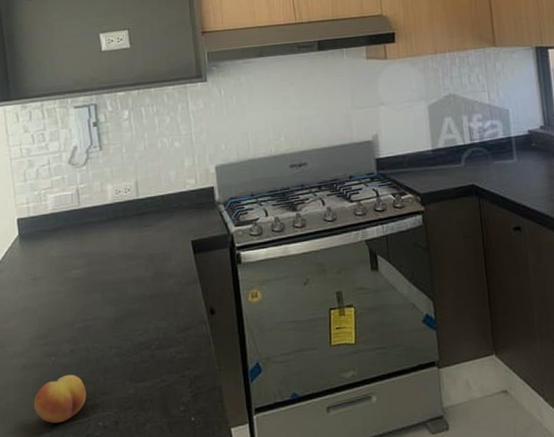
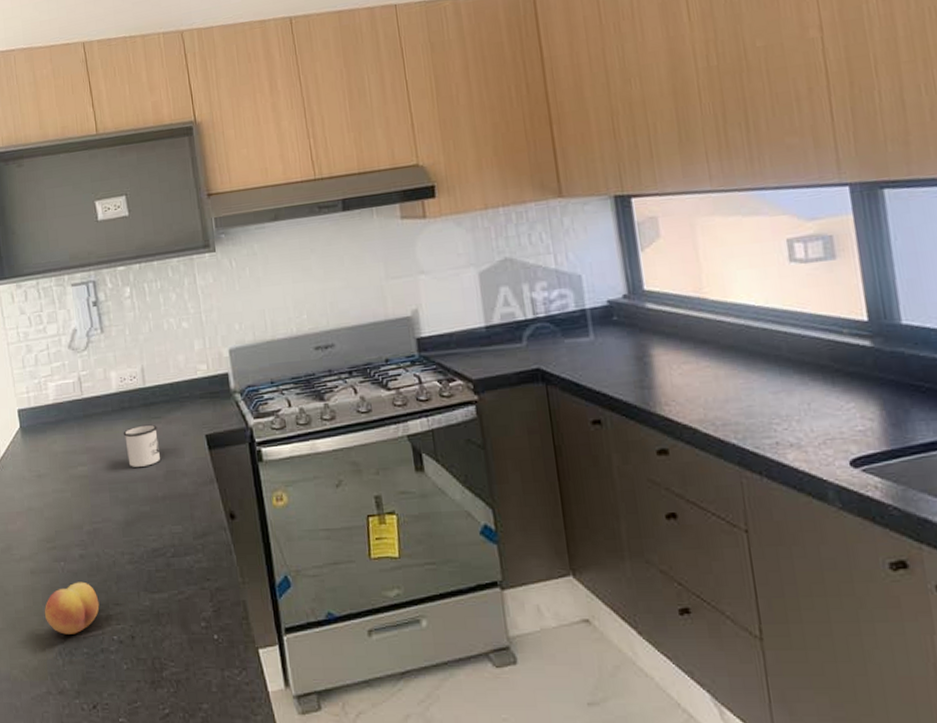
mug: none [116,231,149,270] -> present [123,424,160,467]

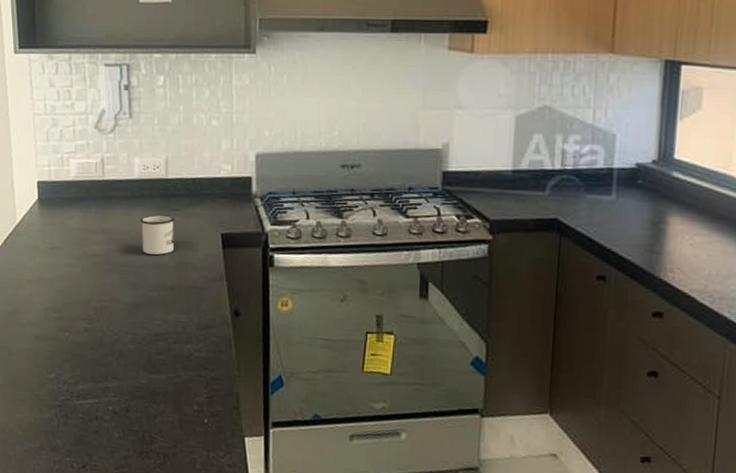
fruit: present [44,581,100,635] -> none [44,352,99,400]

